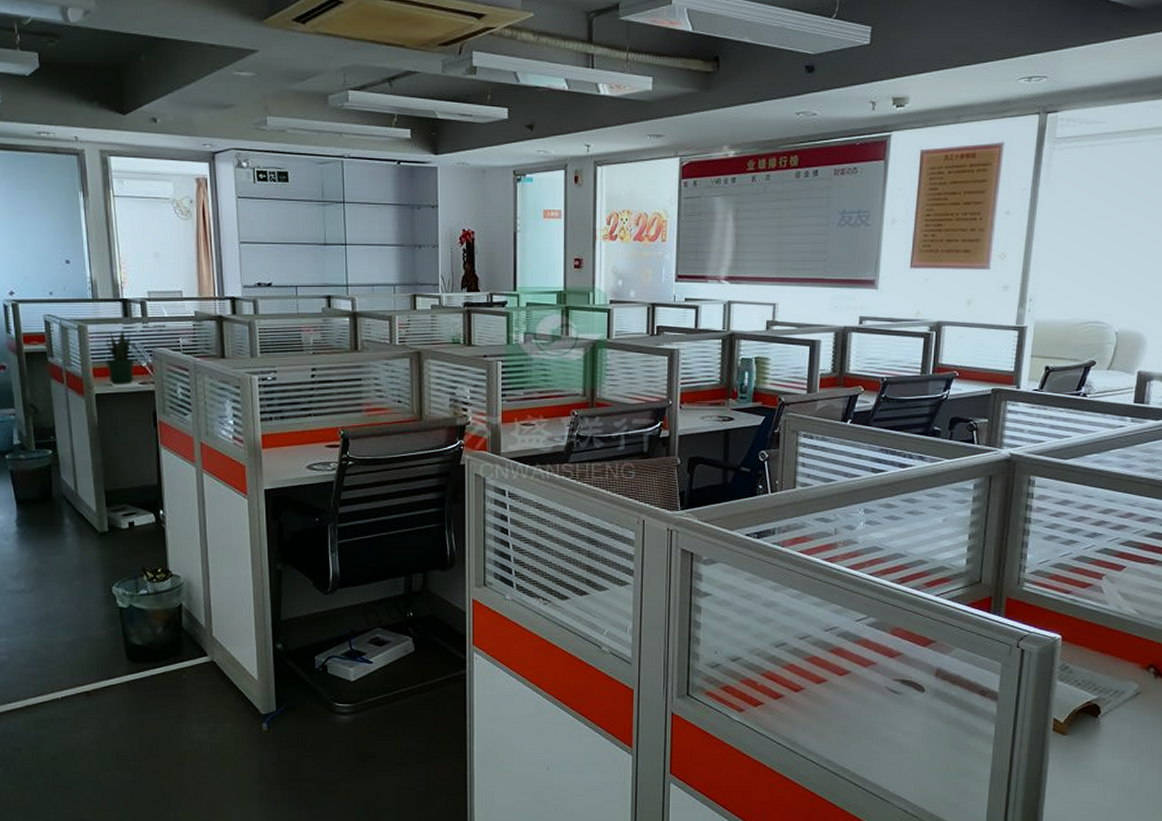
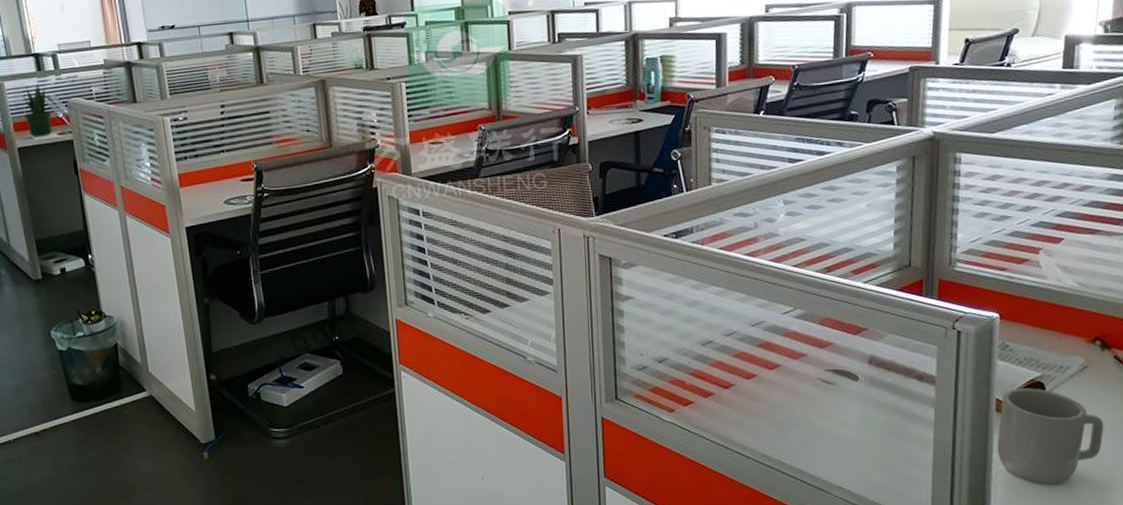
mug: none [1051,710,1153,805] -> present [997,388,1104,484]

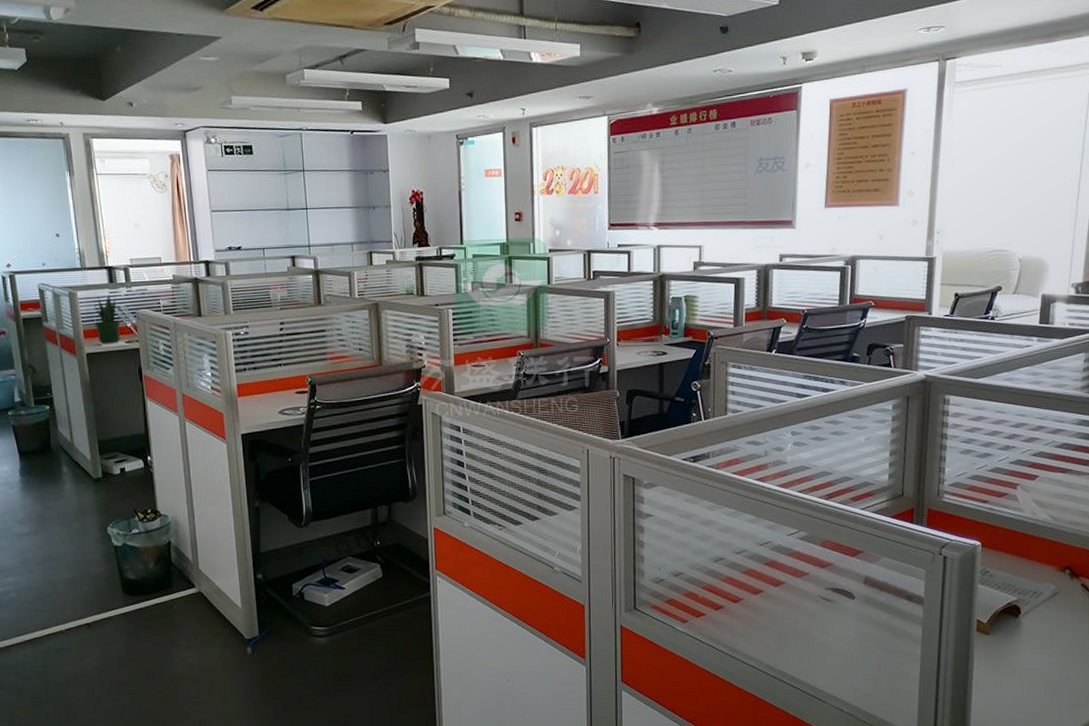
mug: present [997,388,1104,484] -> none [977,611,1072,699]

